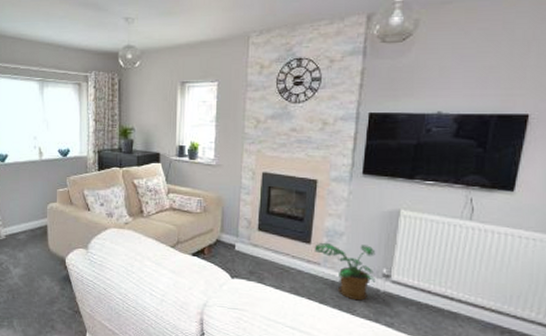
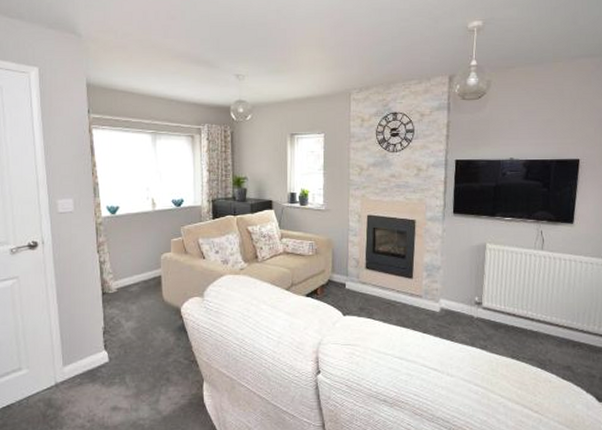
potted plant: present [314,242,376,301] -> none [416,276,470,328]

